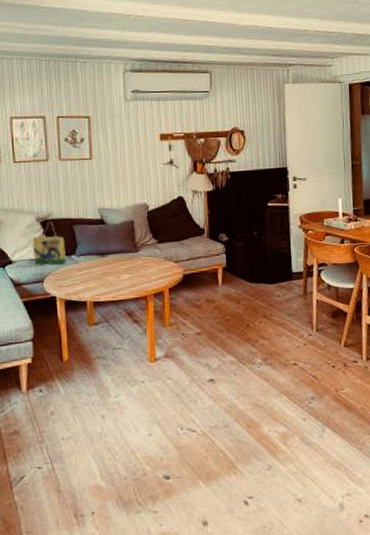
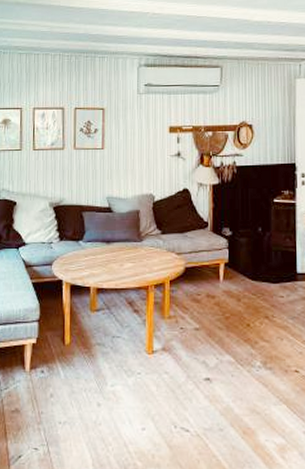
home sign: present [33,221,66,265] -> none [45,206,74,250]

